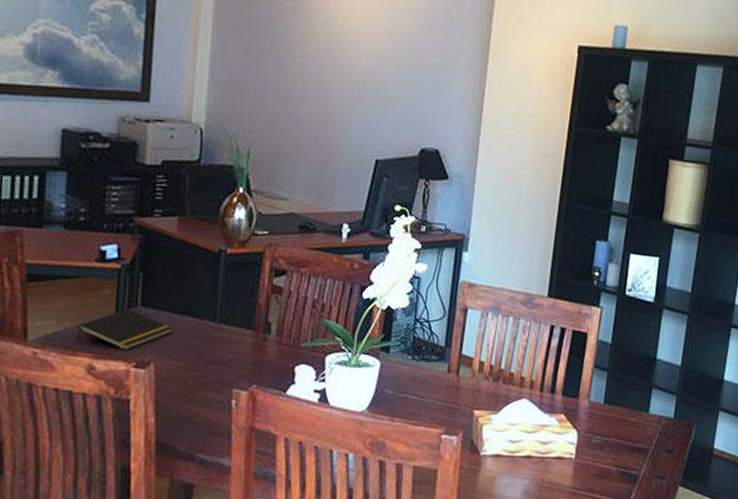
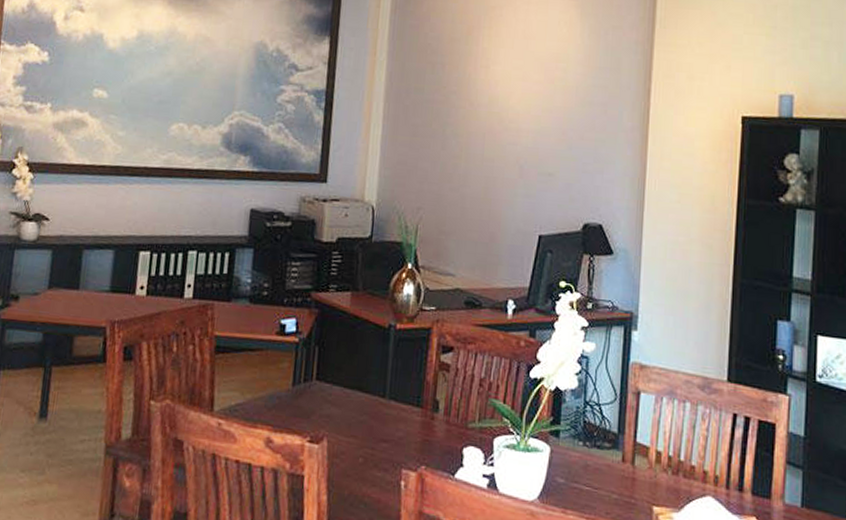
notepad: present [76,308,173,350] -> none [257,382,345,424]

